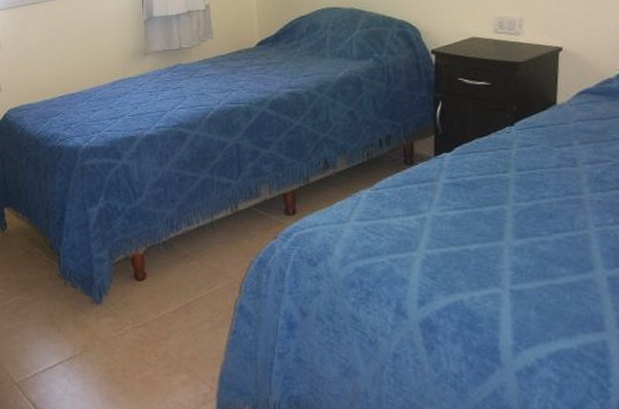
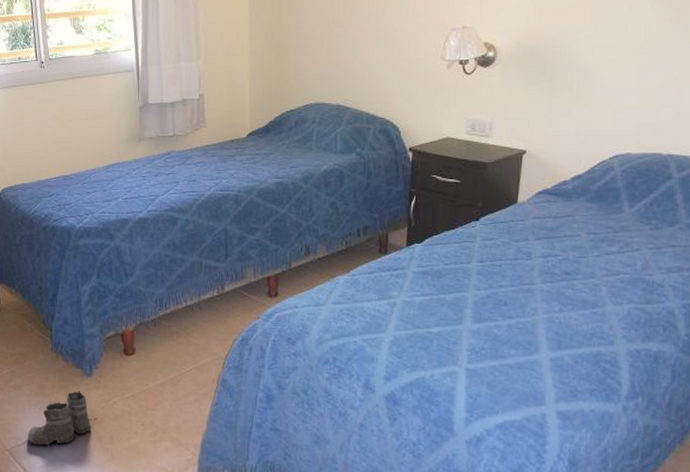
boots: none [36,318,108,385] -> present [27,389,97,452]

